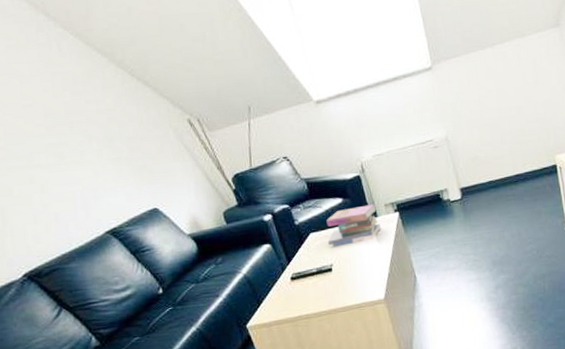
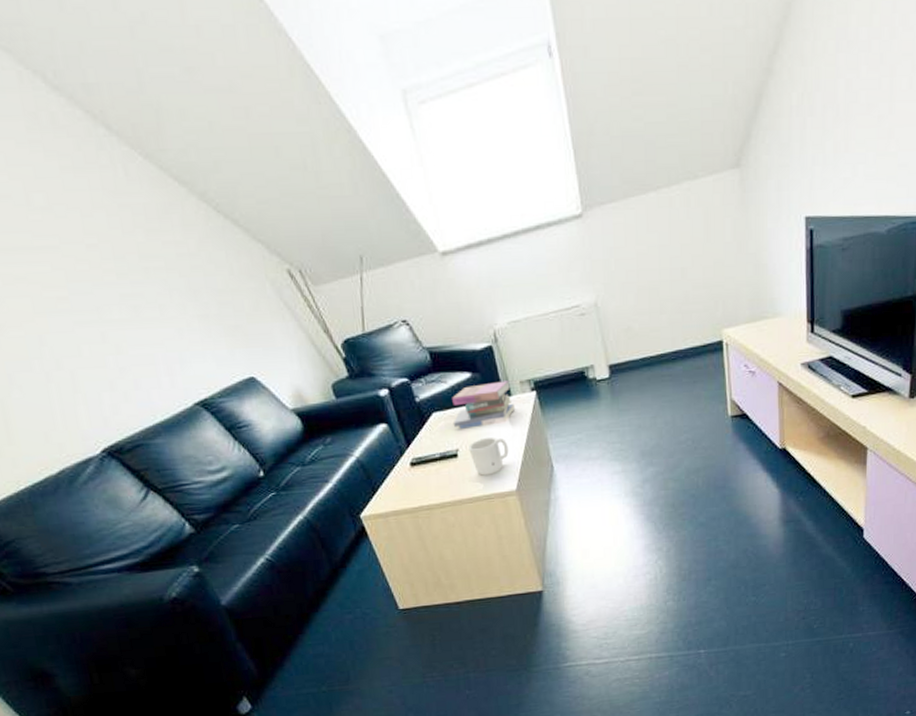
mug: none [341,252,377,287] -> present [468,436,509,476]

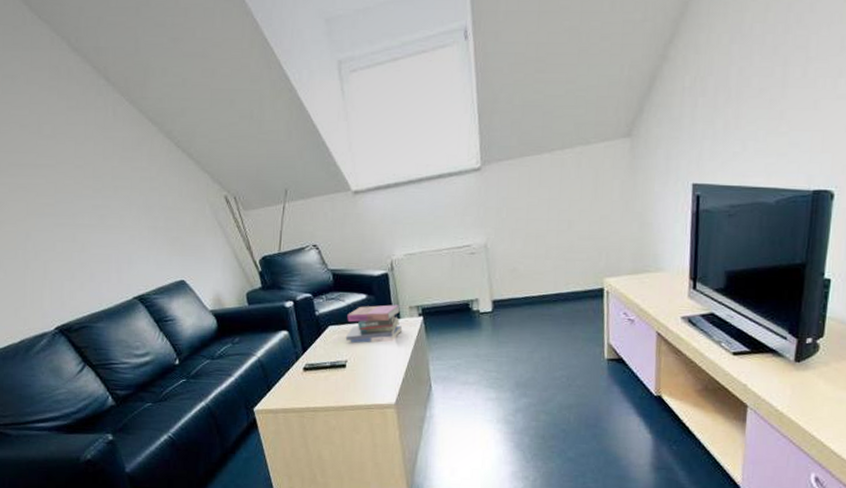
mug: present [468,436,509,476] -> none [356,352,392,387]

